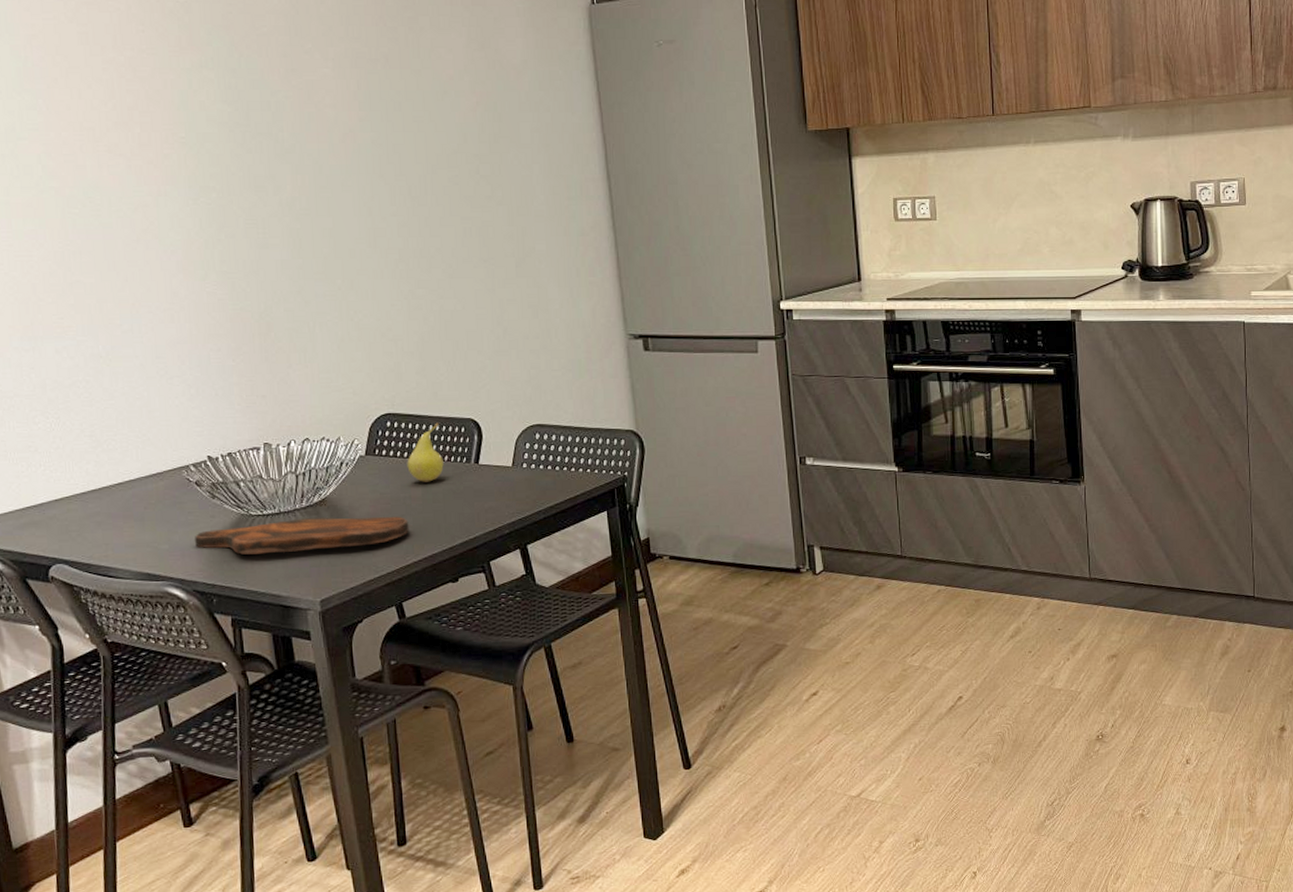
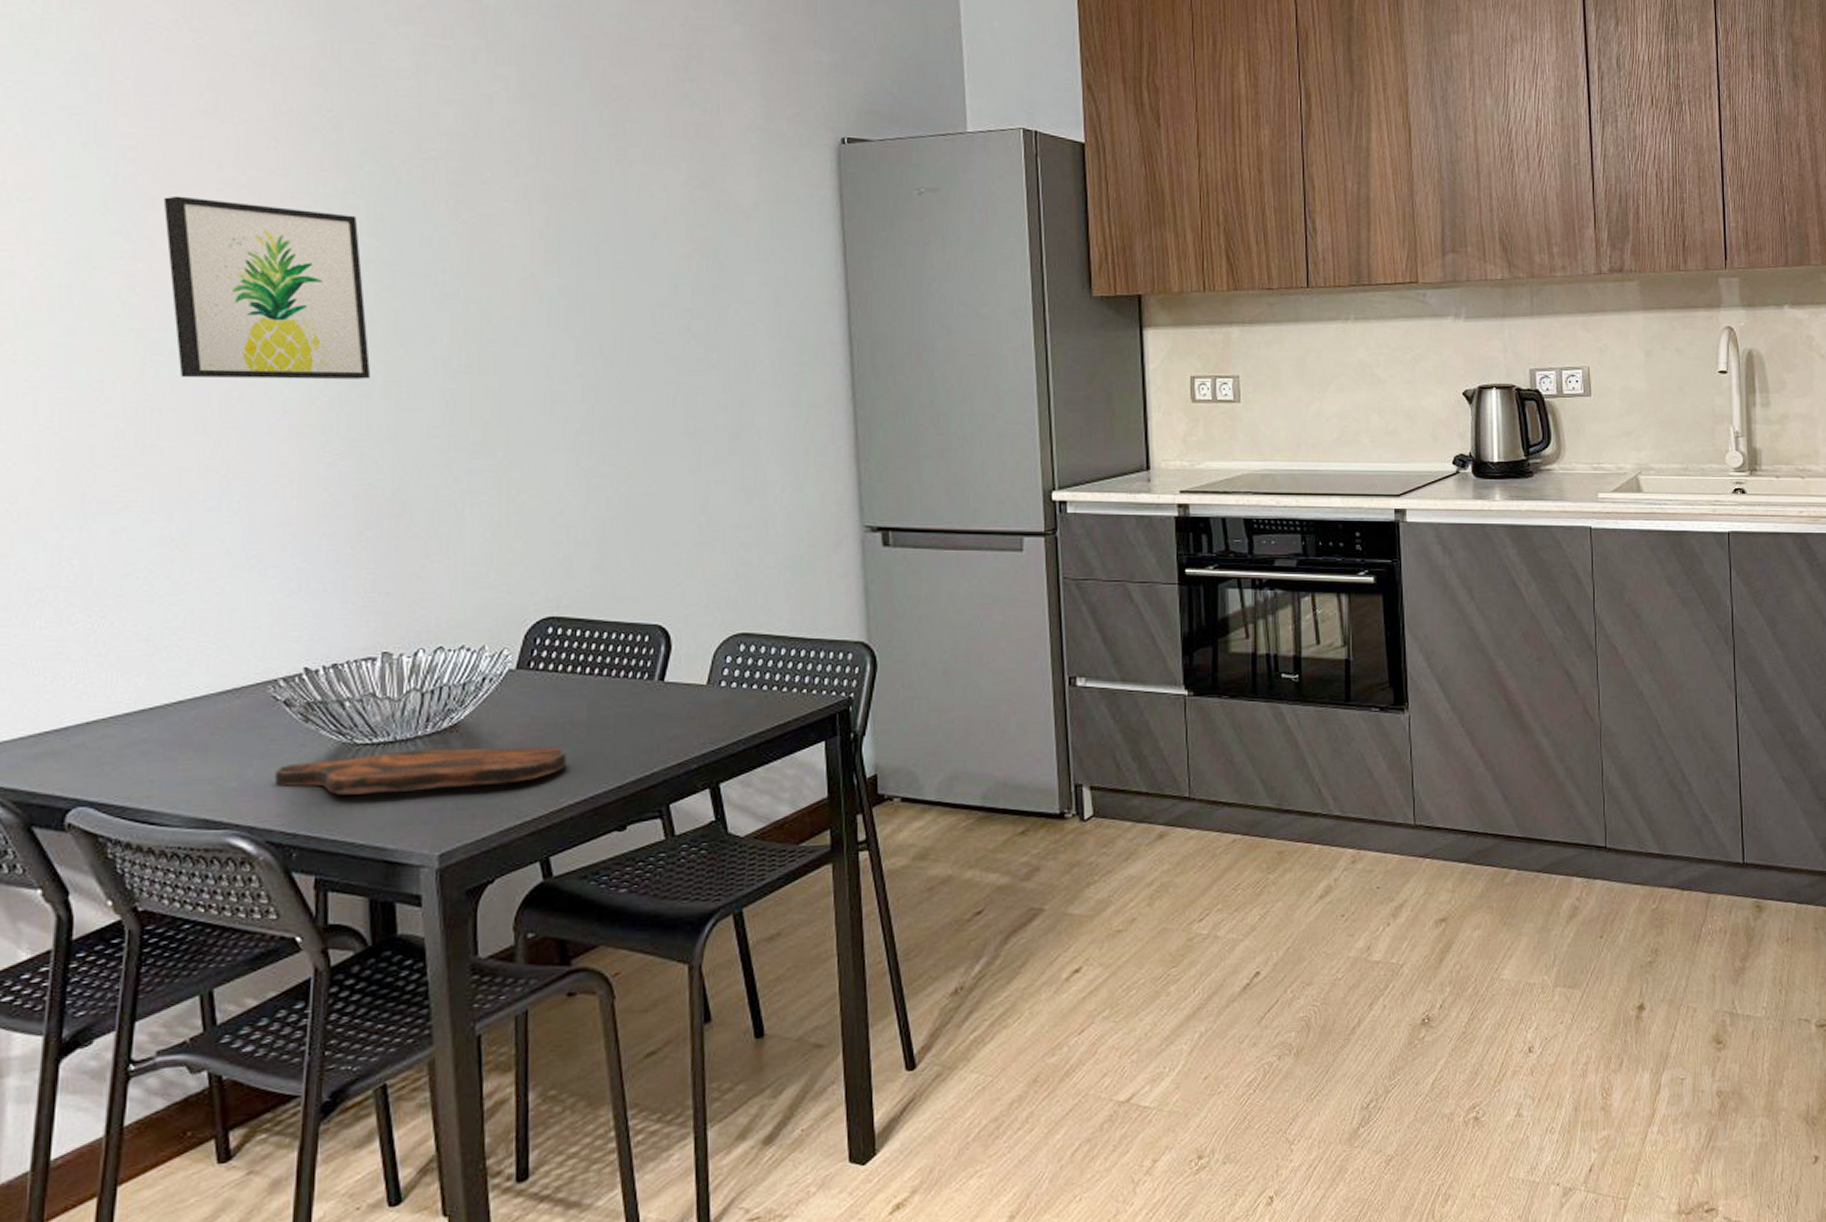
wall art: none [63,75,234,226] -> present [163,196,371,380]
fruit: present [407,422,444,482] -> none [570,629,618,704]

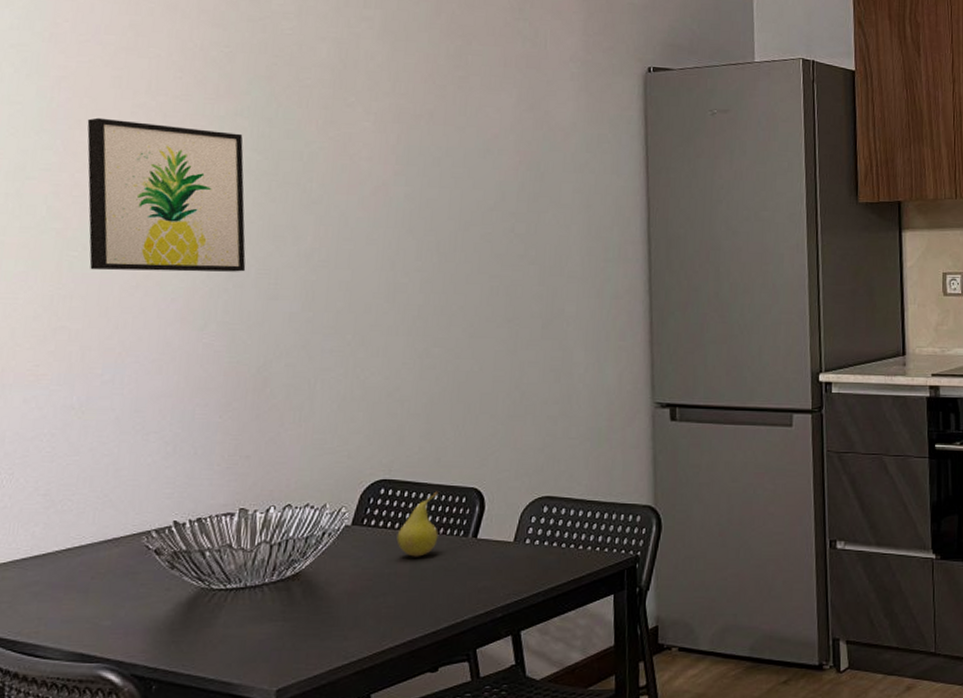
cutting board: present [275,746,566,795] -> none [142,594,390,634]
fruit: none [570,629,618,704] -> present [396,491,438,557]

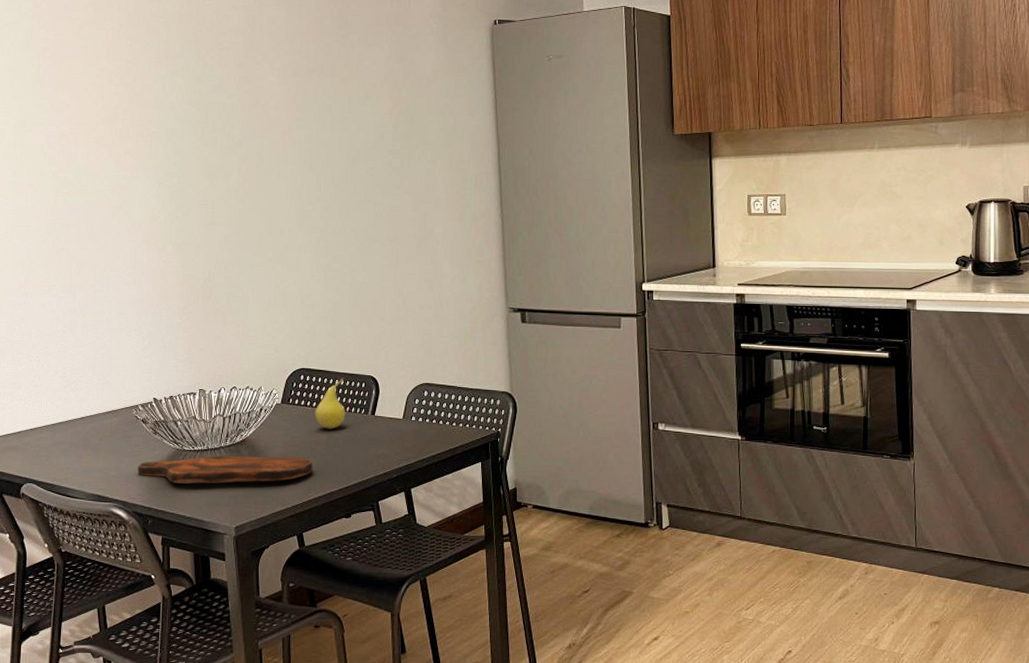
wall art: present [87,117,246,272] -> none [66,80,190,204]
cutting board: none [142,594,390,634] -> present [138,455,313,484]

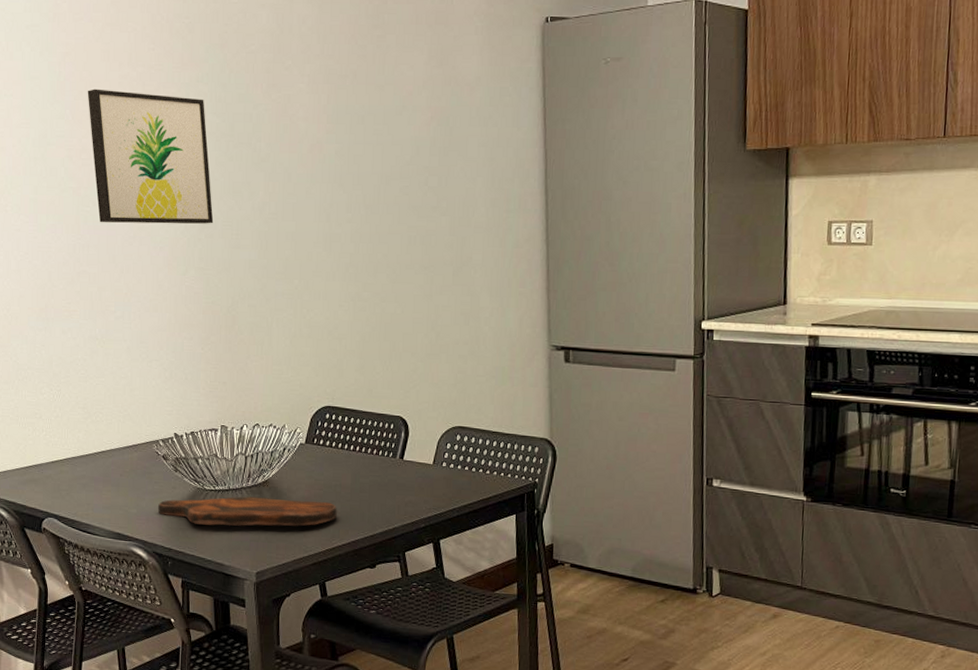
wall art: none [66,80,190,204] -> present [87,89,214,224]
fruit: present [315,378,345,429] -> none [340,418,372,473]

